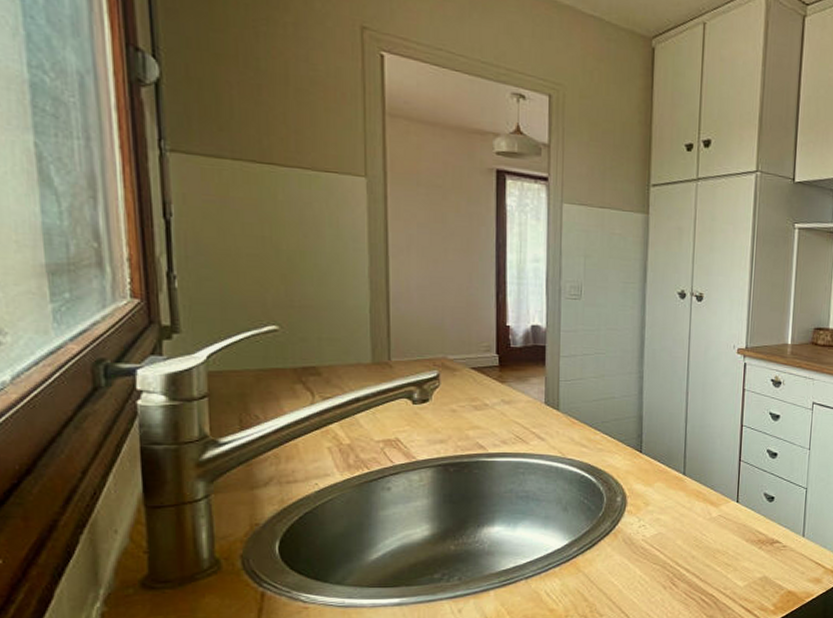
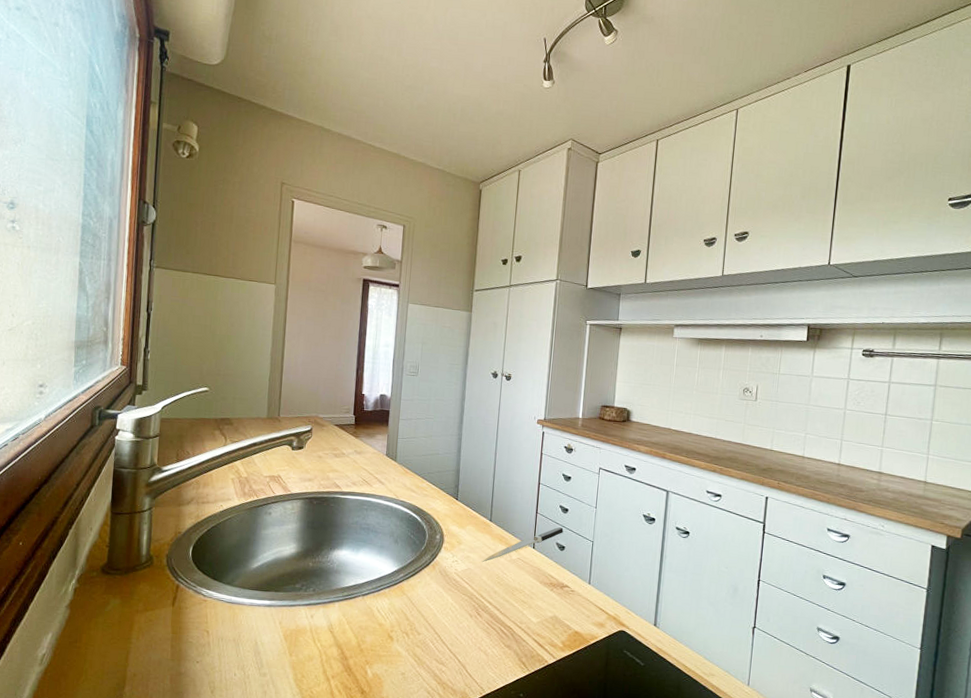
kitchen knife: none [675,474,772,524] -> present [482,527,564,562]

